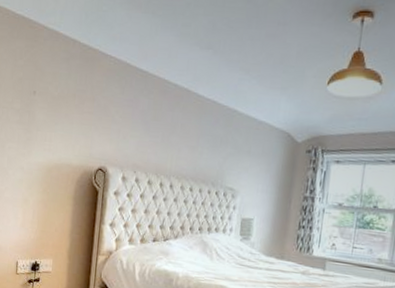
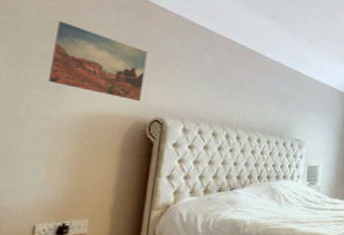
wall art: none [21,78,92,151] -> present [49,20,148,102]

